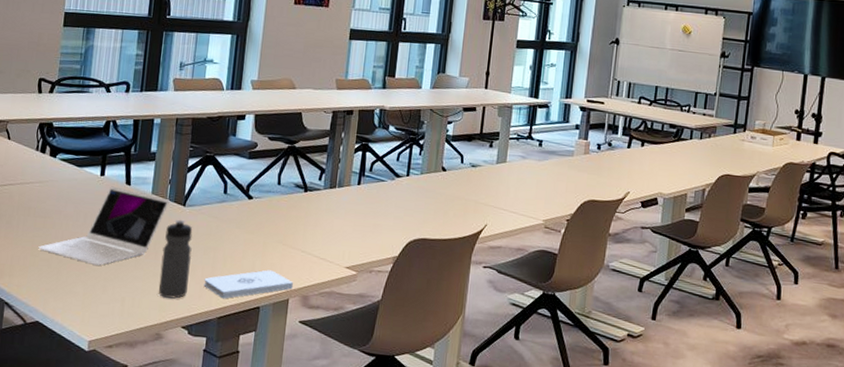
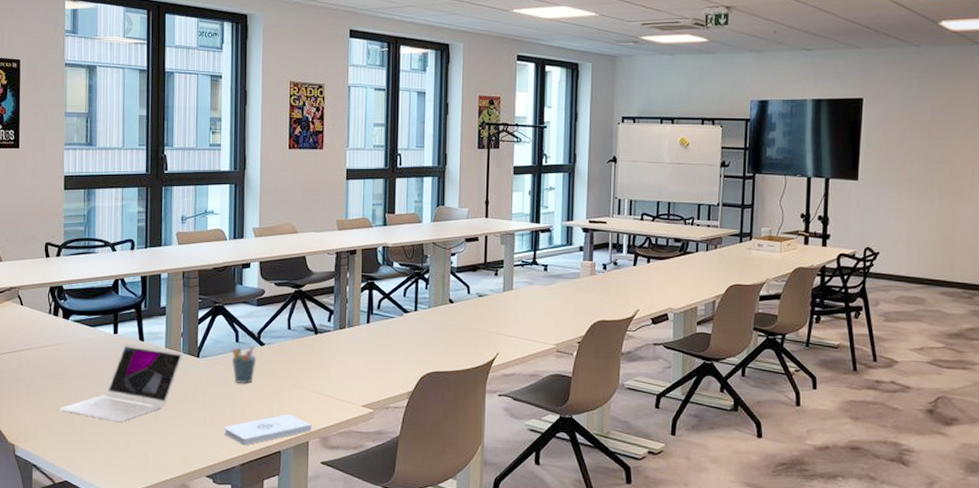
water bottle: present [158,219,193,299] -> none [180,371,210,449]
pen holder: none [217,198,244,236] -> present [231,345,257,383]

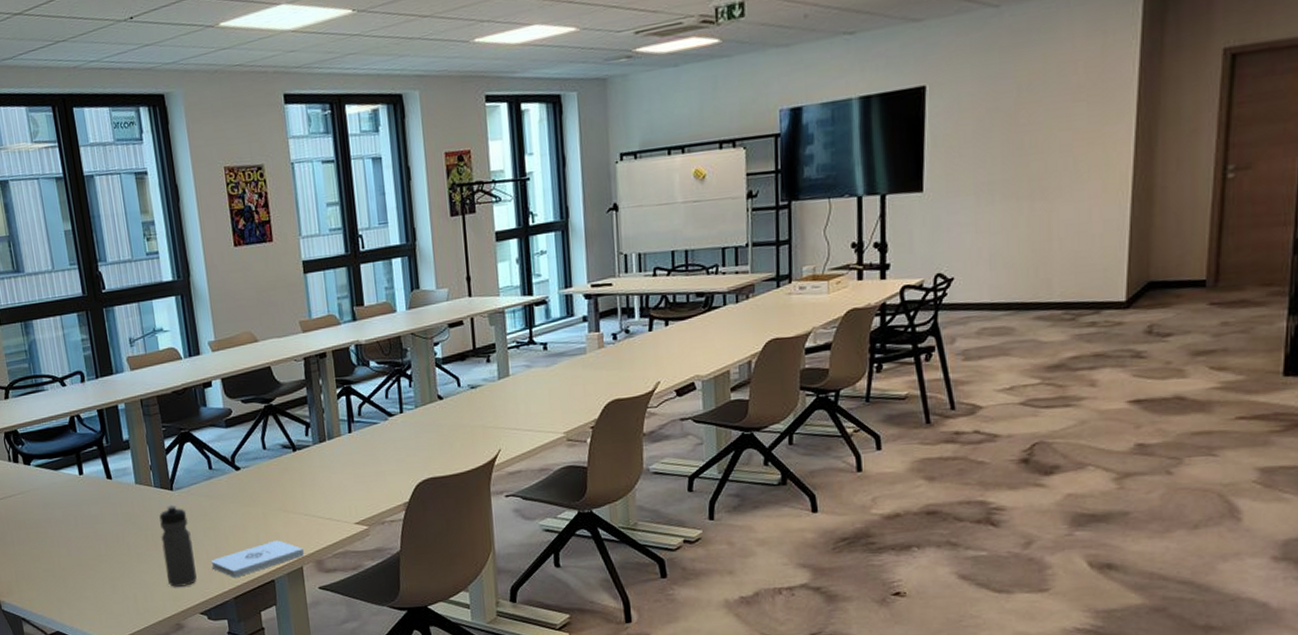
laptop: present [60,343,183,422] -> none [38,483,156,567]
water bottle: none [180,371,210,449] -> present [159,504,197,587]
pen holder: present [231,345,257,383] -> none [206,471,235,513]

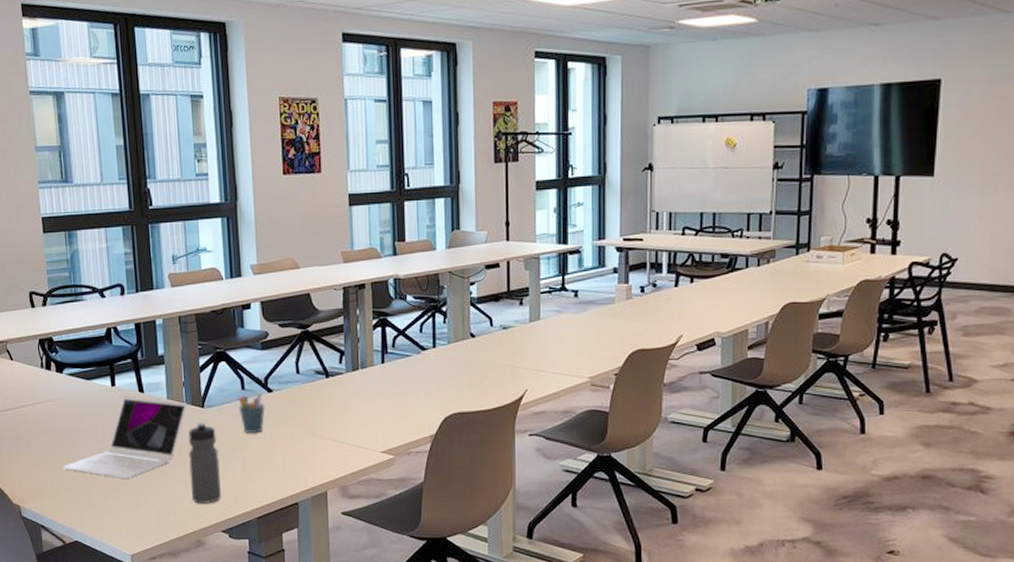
laptop: none [38,483,156,567] -> present [63,396,187,478]
pen holder: none [206,471,235,513] -> present [238,392,265,433]
notepad: present [211,540,304,578] -> none [236,464,329,498]

